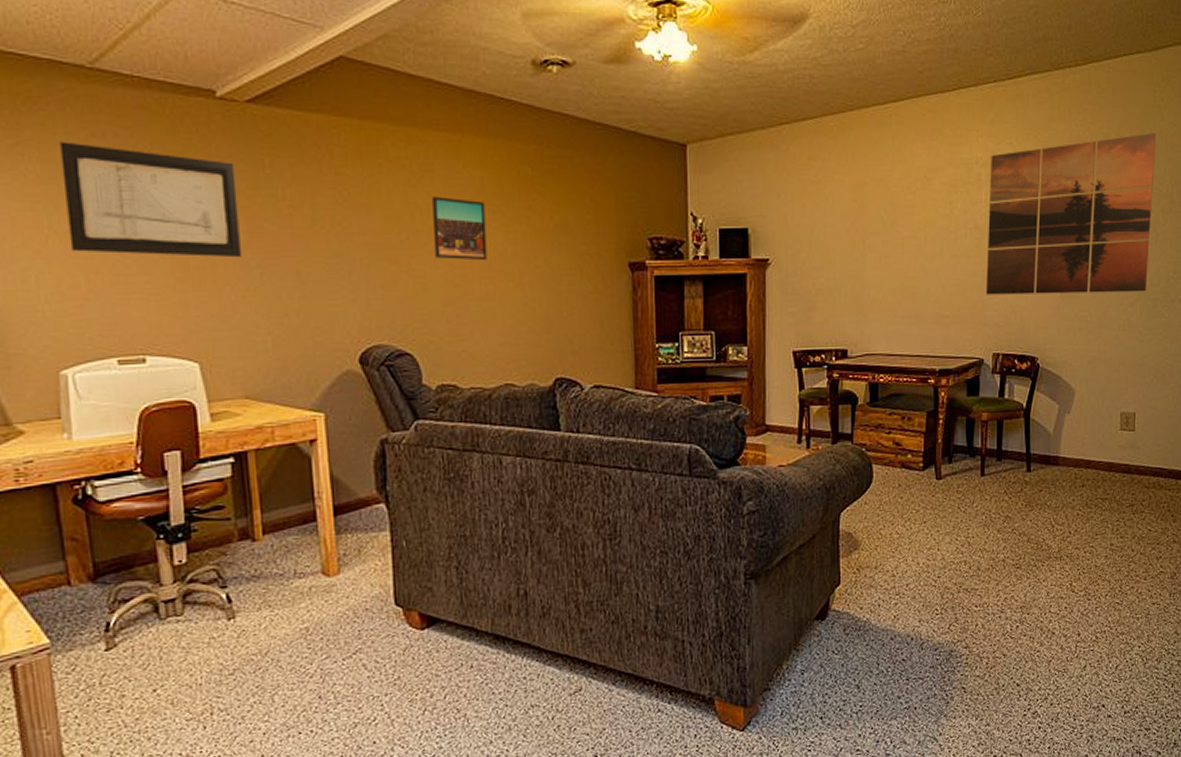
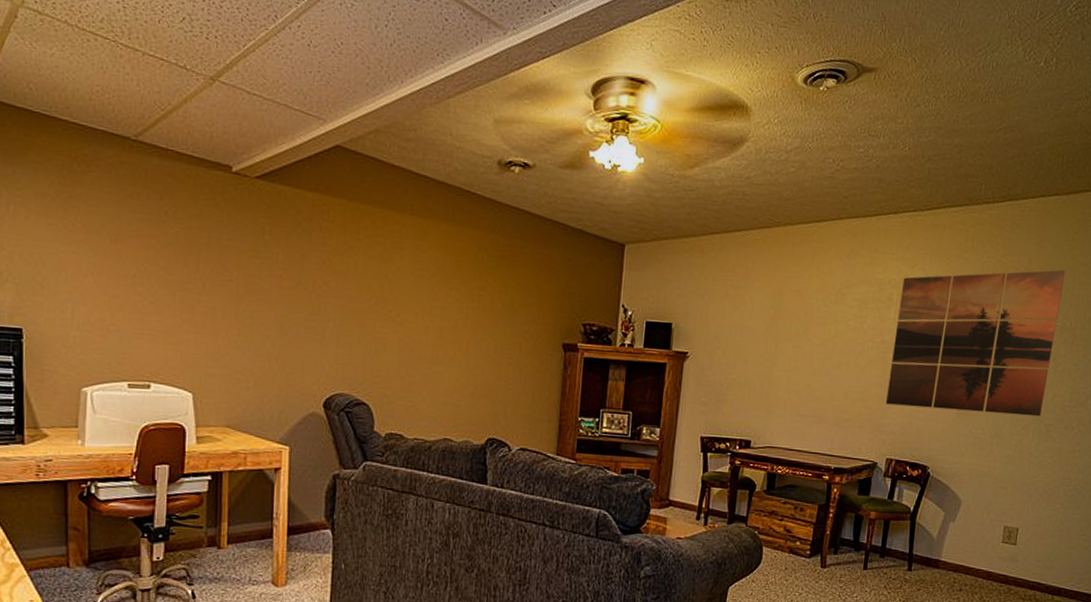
wall art: present [59,141,241,258] -> none [102,198,241,308]
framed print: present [432,197,487,261] -> none [397,271,444,330]

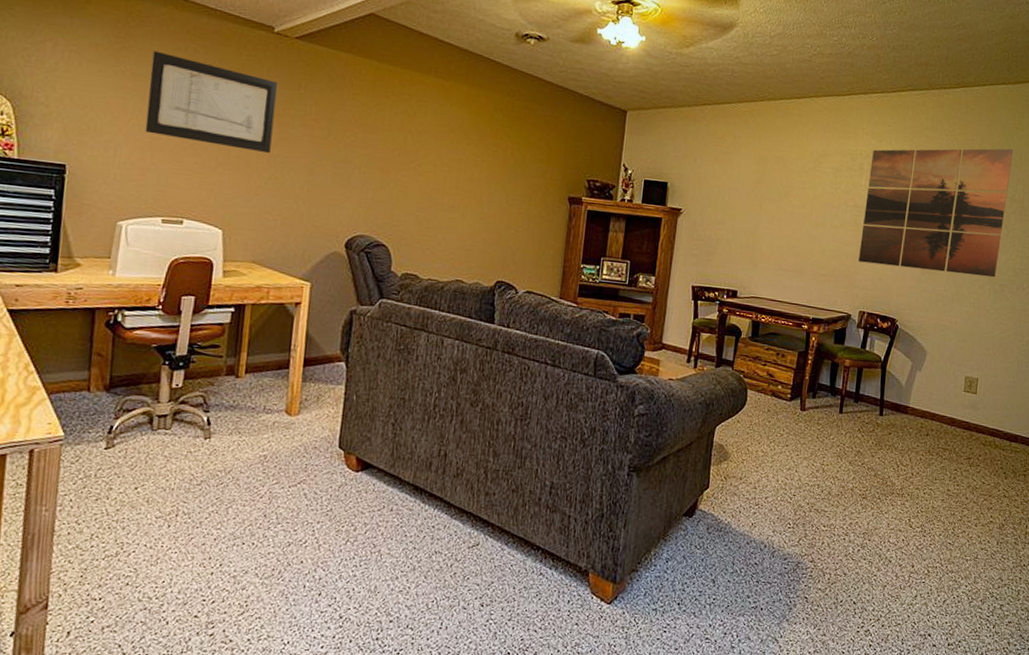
wall art: none [102,198,241,308] -> present [145,50,278,154]

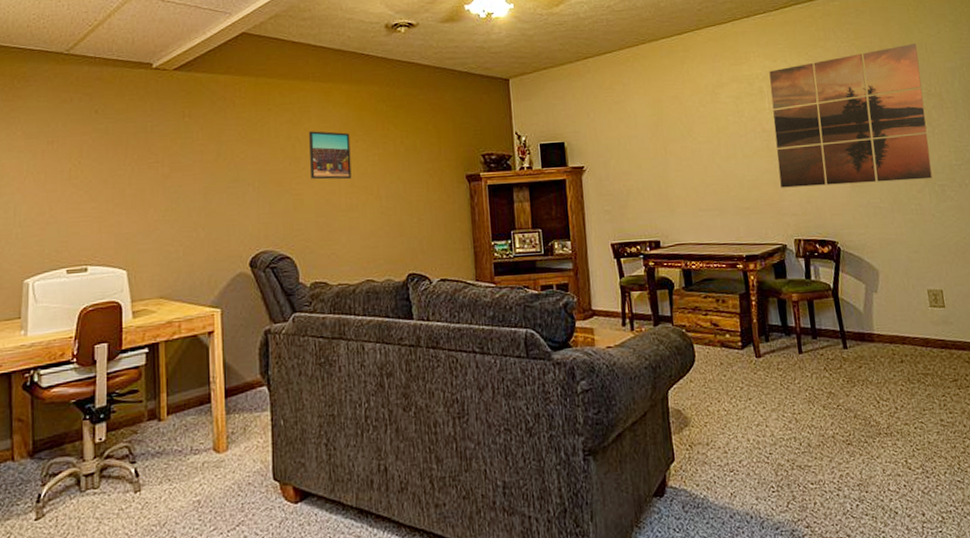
wall art: present [145,50,278,154] -> none [40,107,163,188]
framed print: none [418,126,463,181] -> present [309,131,352,180]

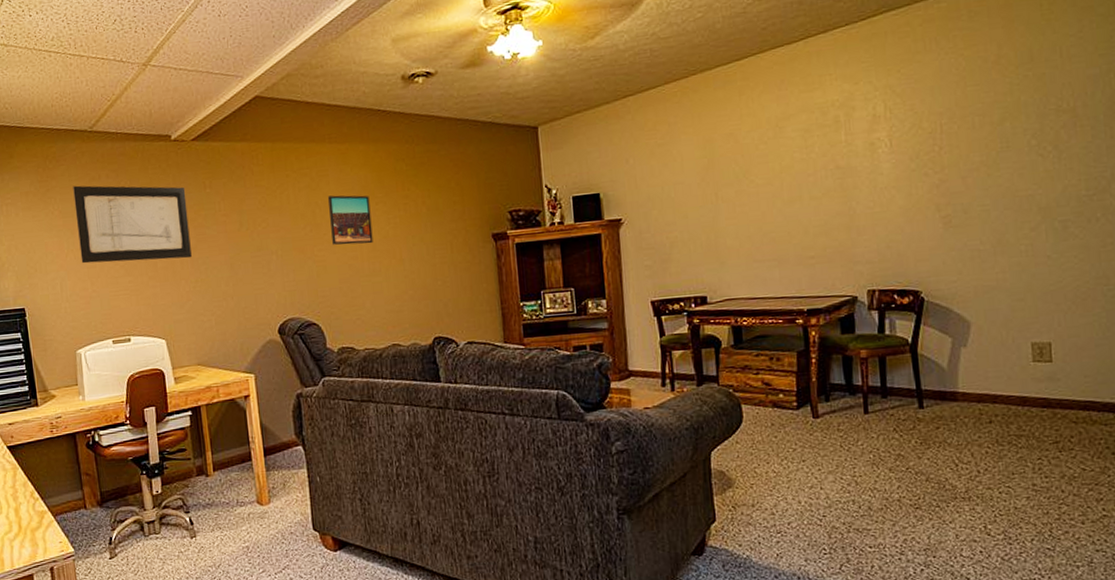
wall art: none [40,107,163,188] -> present [73,185,192,264]
wall art: present [769,44,932,188] -> none [848,47,1053,233]

